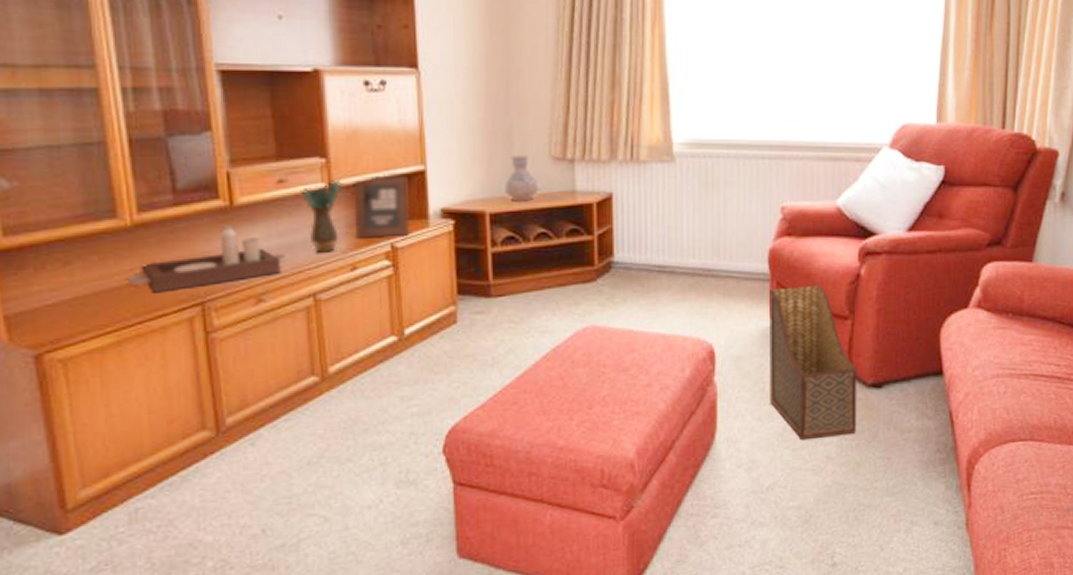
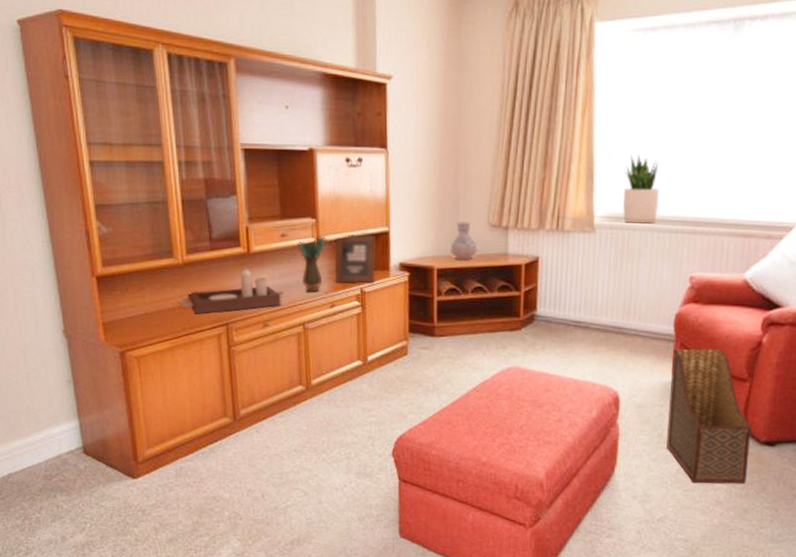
planter: none [702,72,742,150] -> present [623,154,660,224]

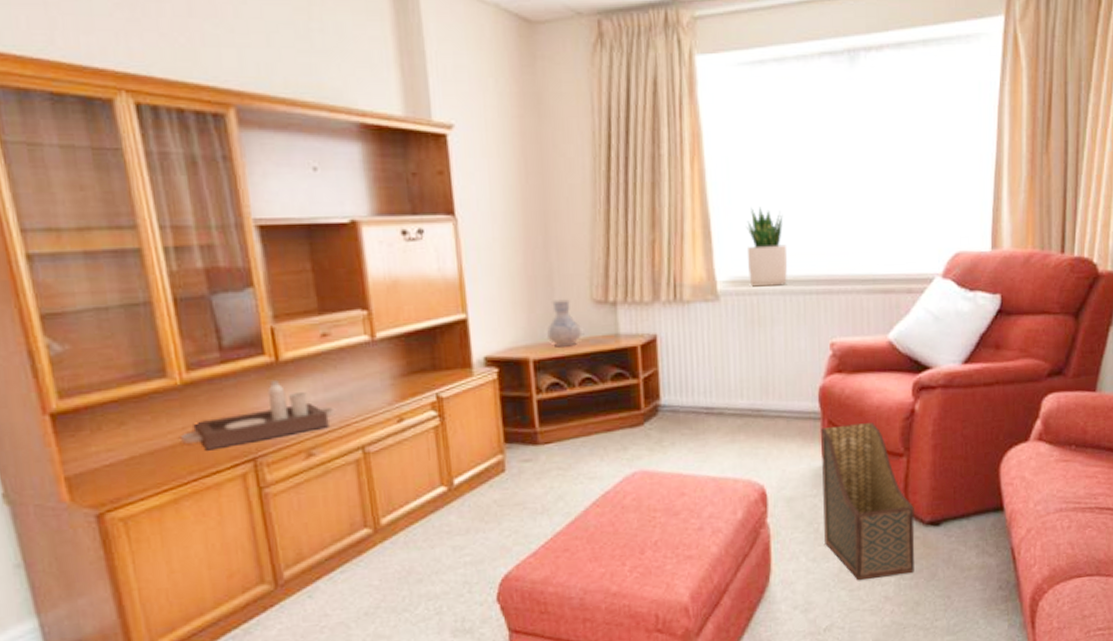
vase: present [296,235,327,293] -> none [344,330,385,407]
picture frame: present [334,234,376,284] -> none [397,325,454,390]

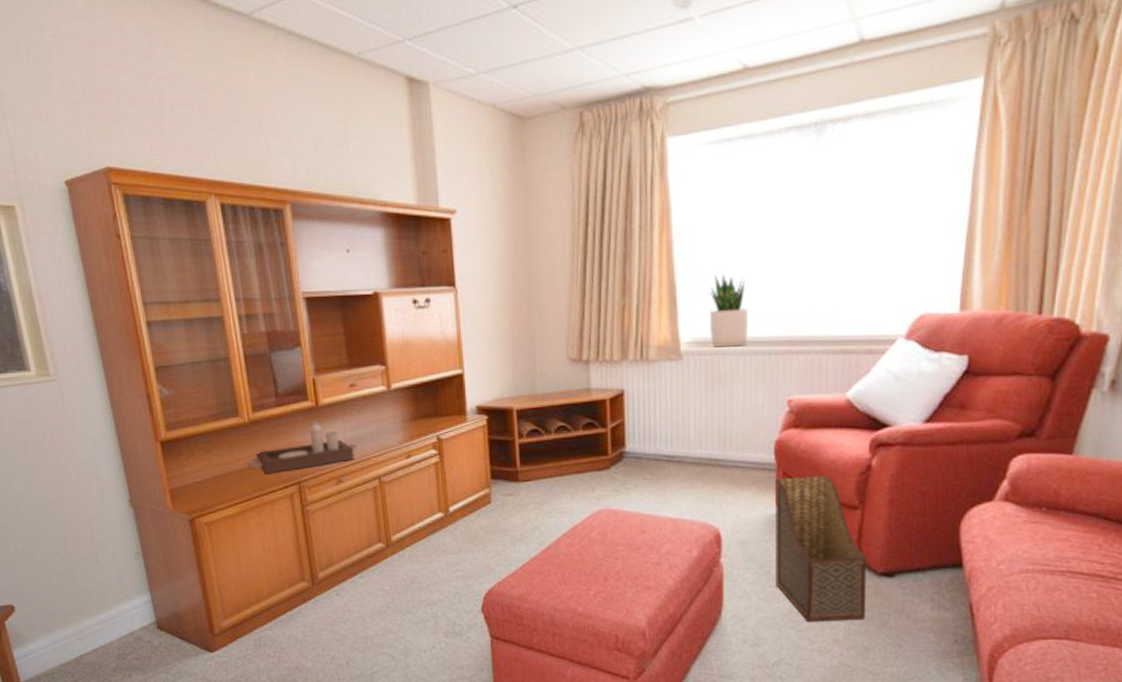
vase: present [546,298,581,347] -> none [528,356,558,399]

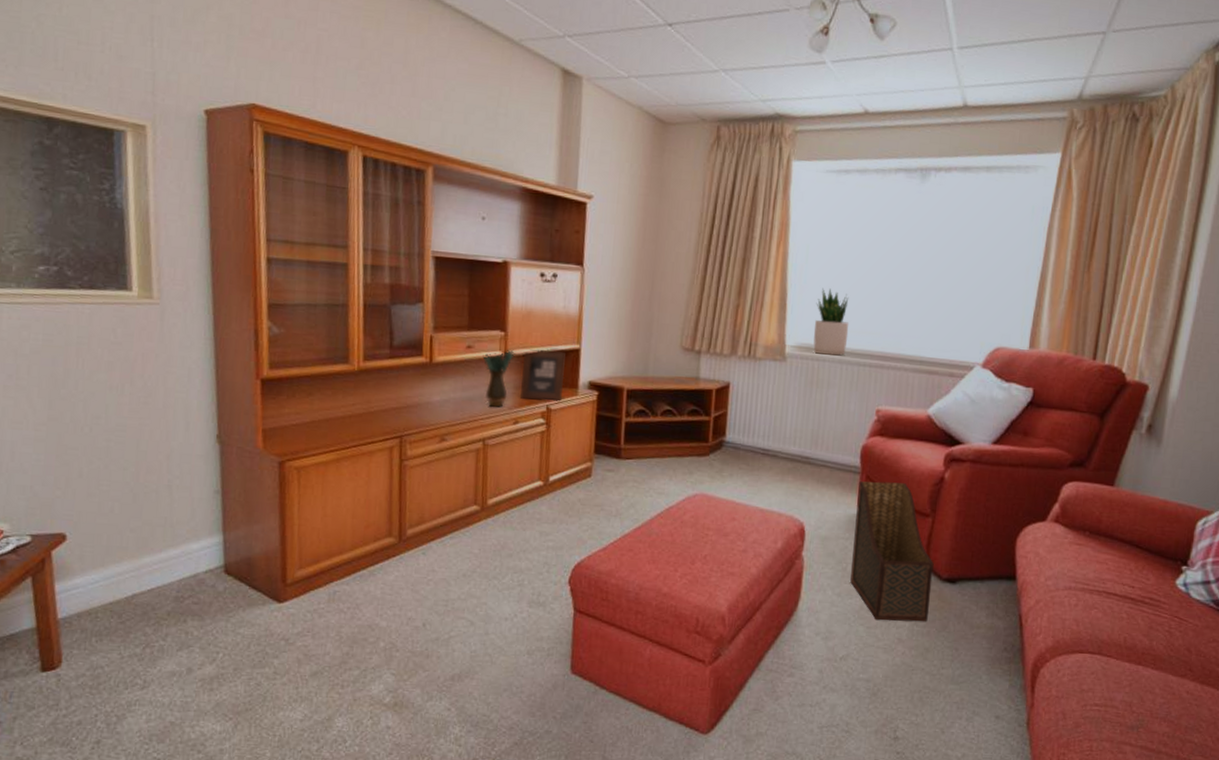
serving tray: present [248,421,359,474] -> none [350,377,468,425]
vase: none [366,382,398,445] -> present [482,349,515,408]
picture frame: none [407,378,452,432] -> present [520,349,566,402]

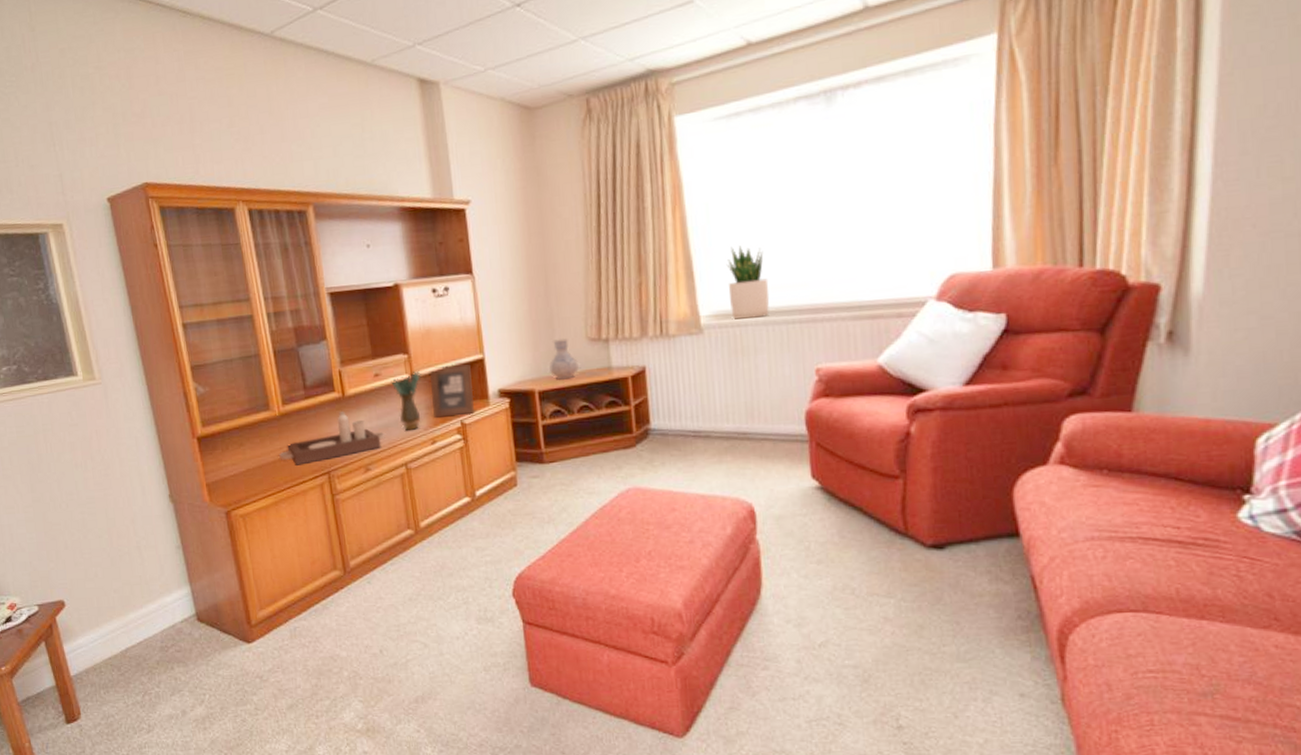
serving tray: none [350,377,468,425] -> present [279,411,385,466]
vase: none [640,342,669,383] -> present [548,337,579,380]
magazine rack: present [850,481,934,622] -> none [809,445,916,600]

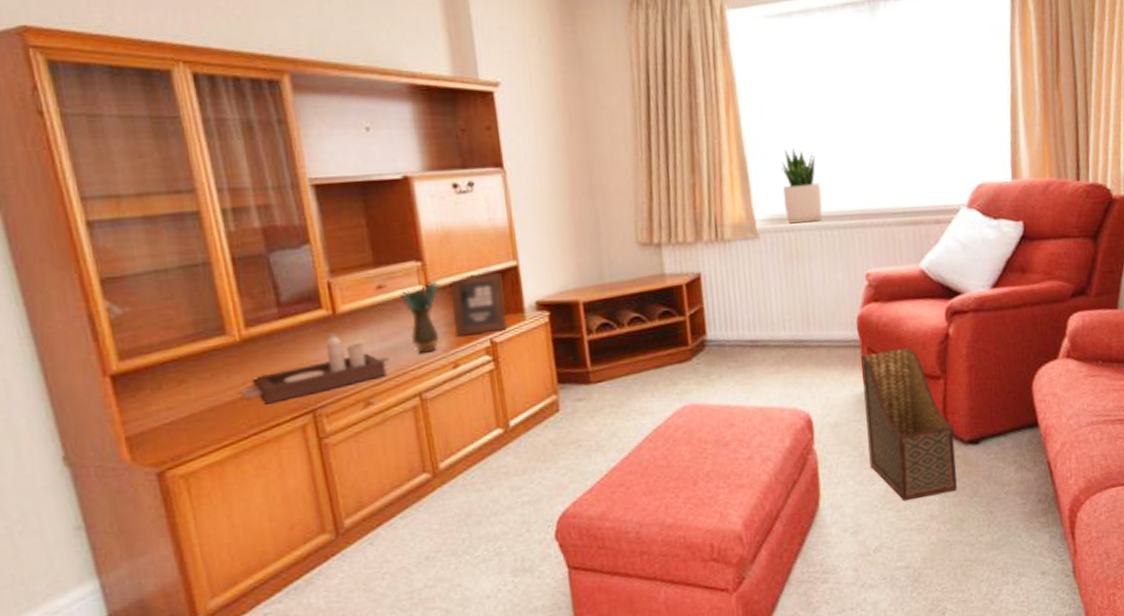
vase: present [548,337,579,380] -> none [594,242,629,289]
magazine rack: none [809,445,916,600] -> present [861,348,957,502]

